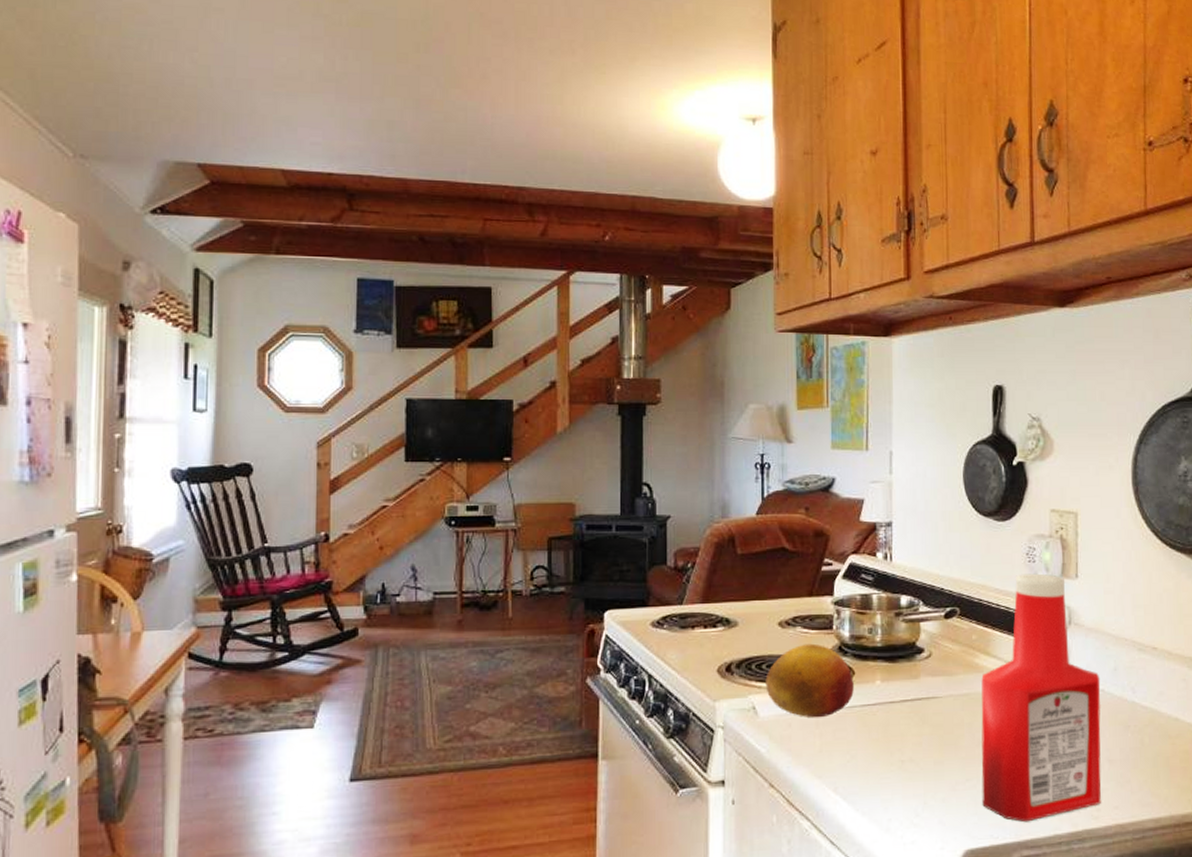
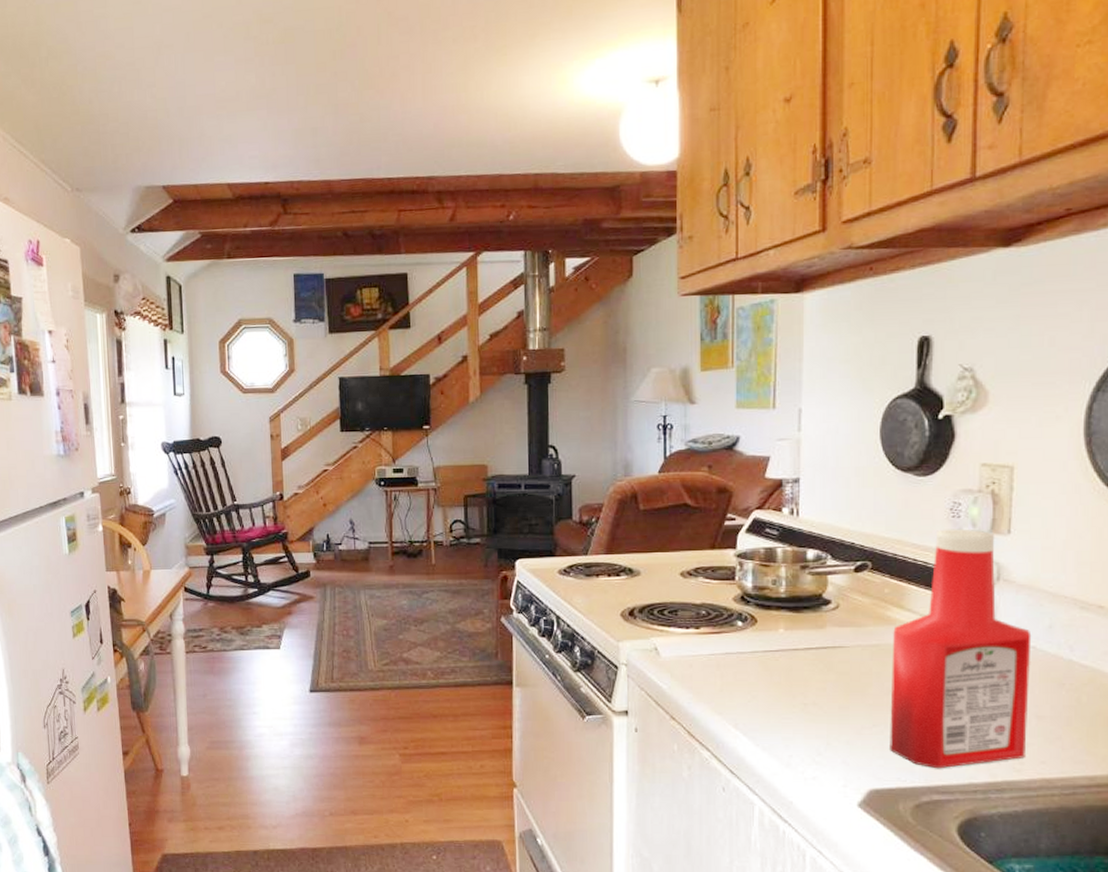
fruit: present [765,643,854,718] -> none [667,593,756,661]

